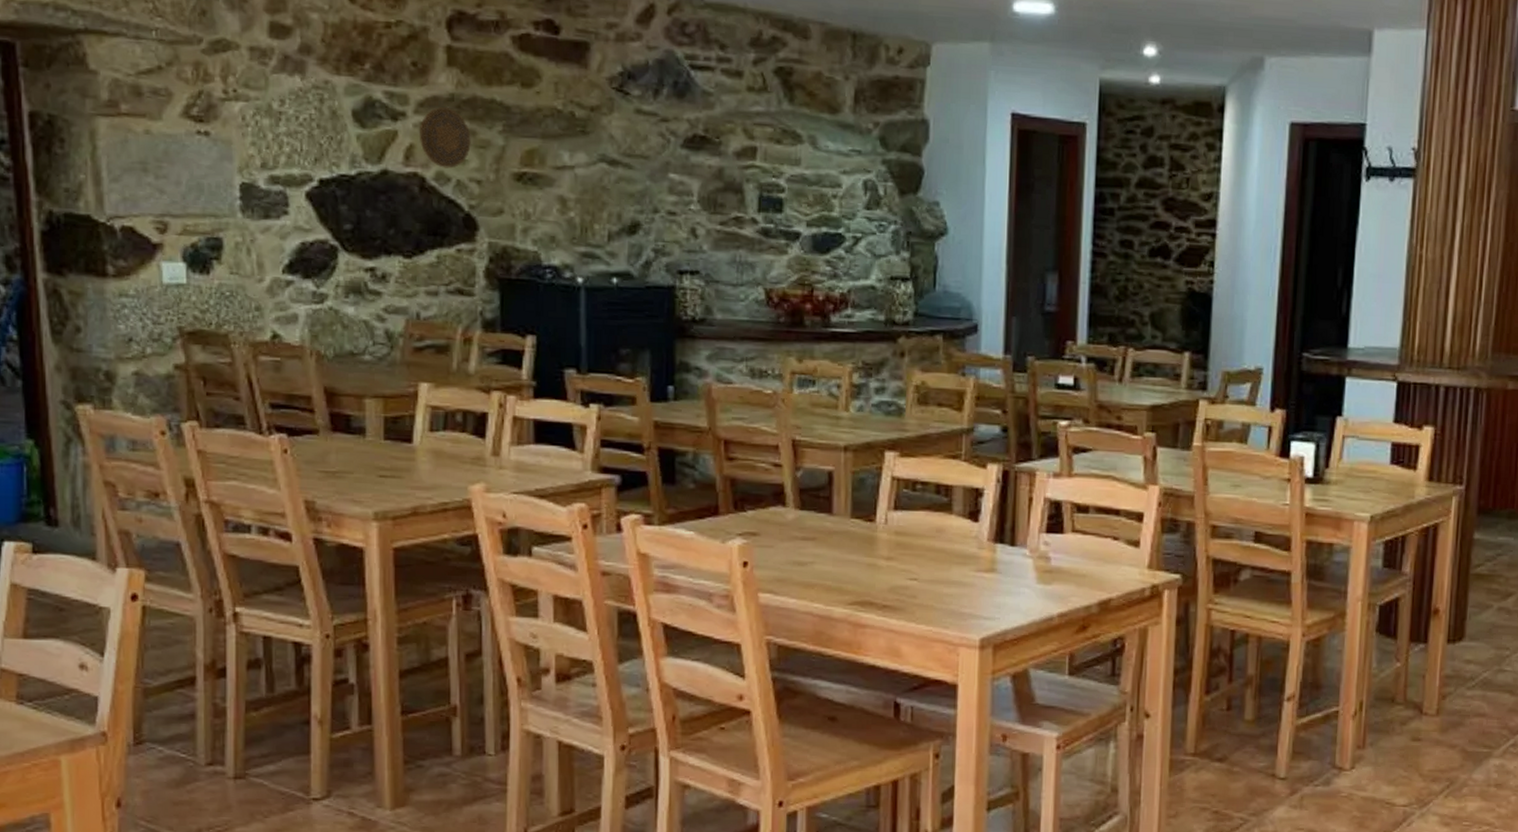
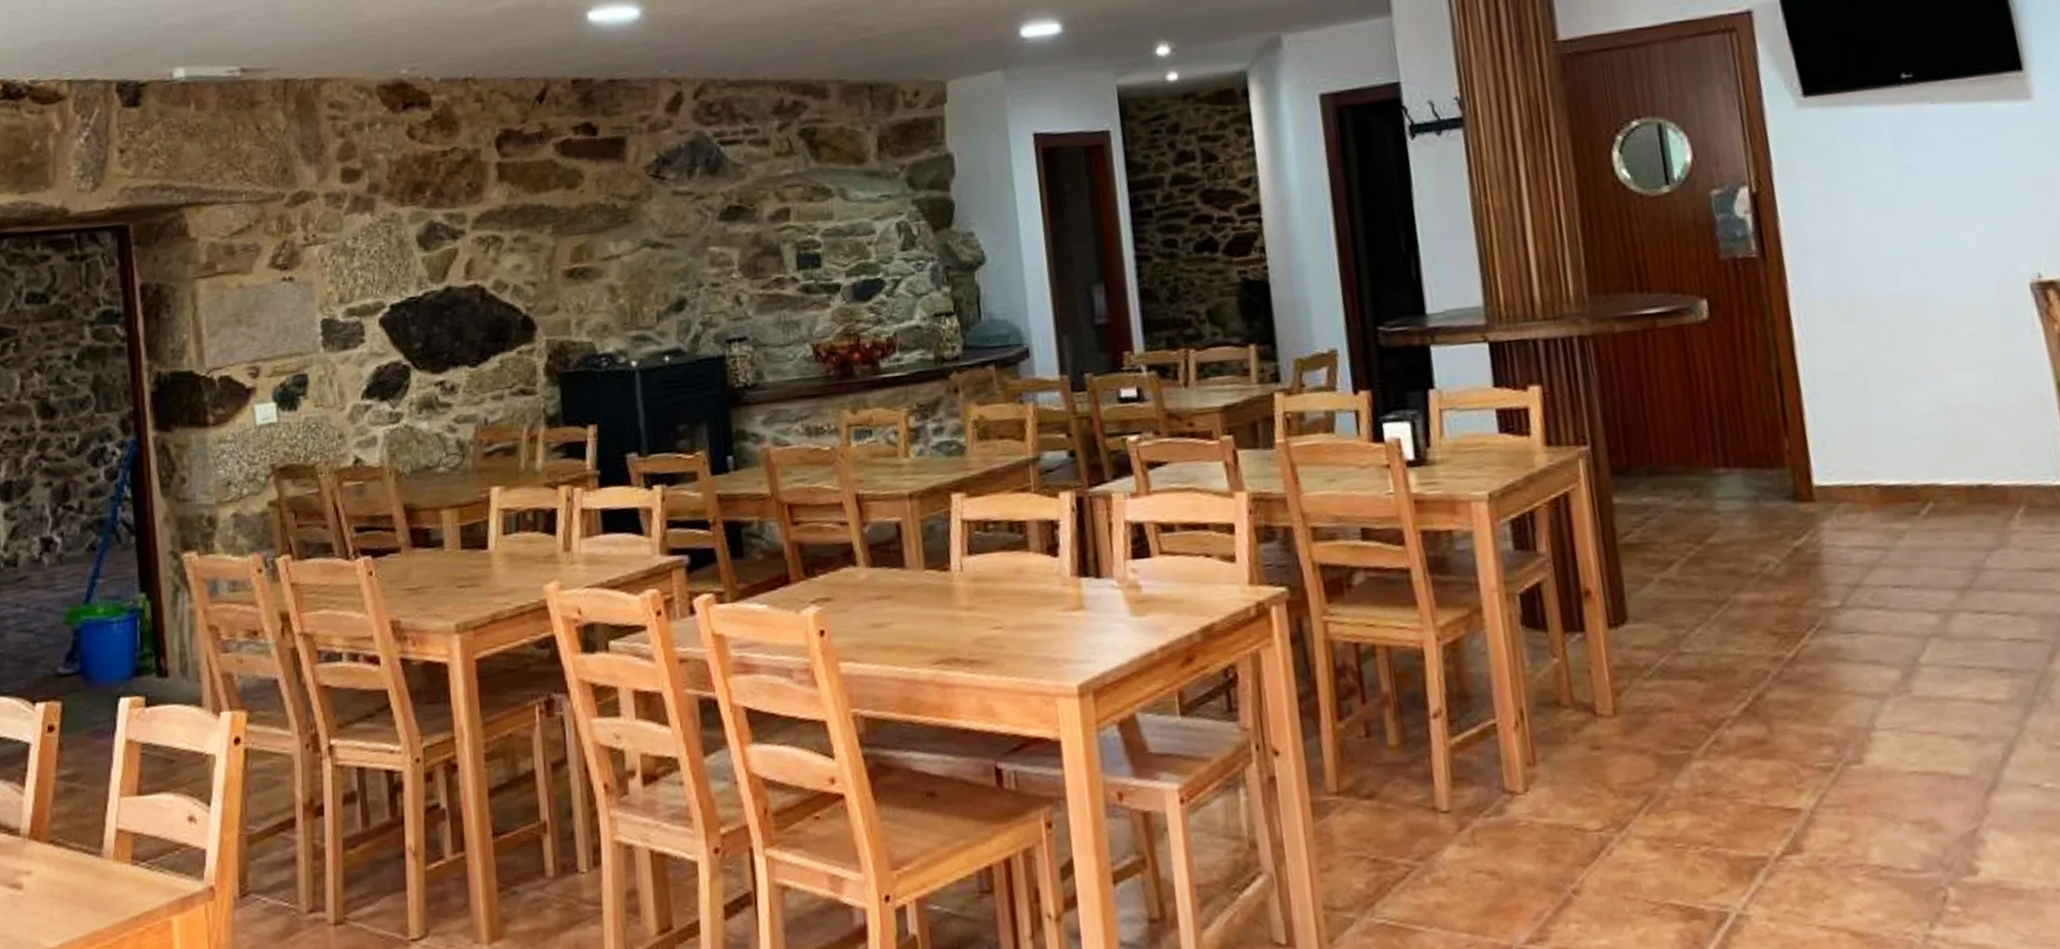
decorative plate: present [420,106,472,169] -> none [477,219,526,277]

